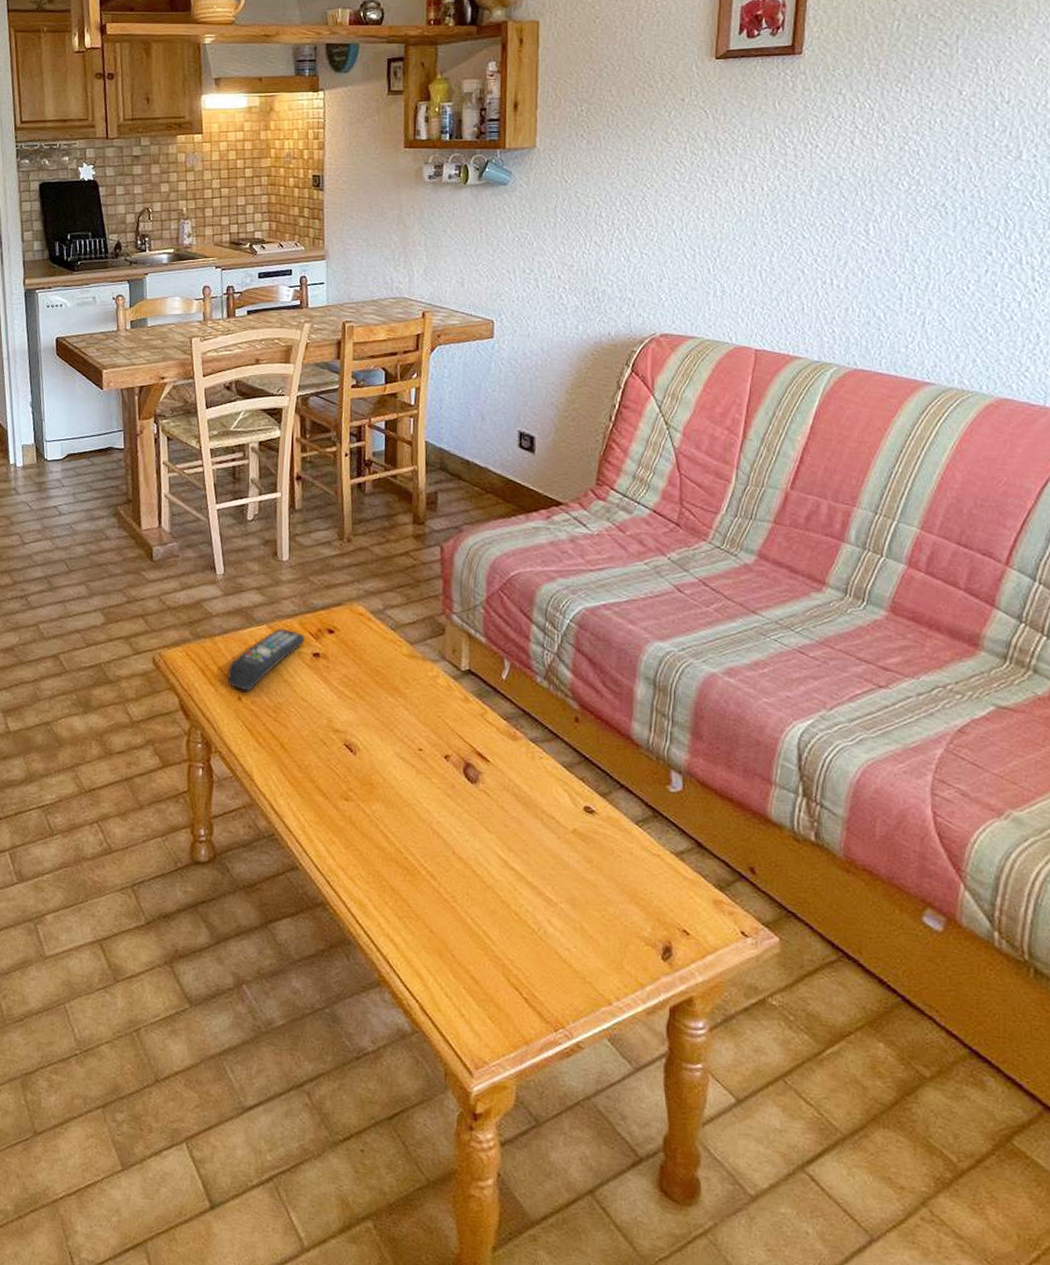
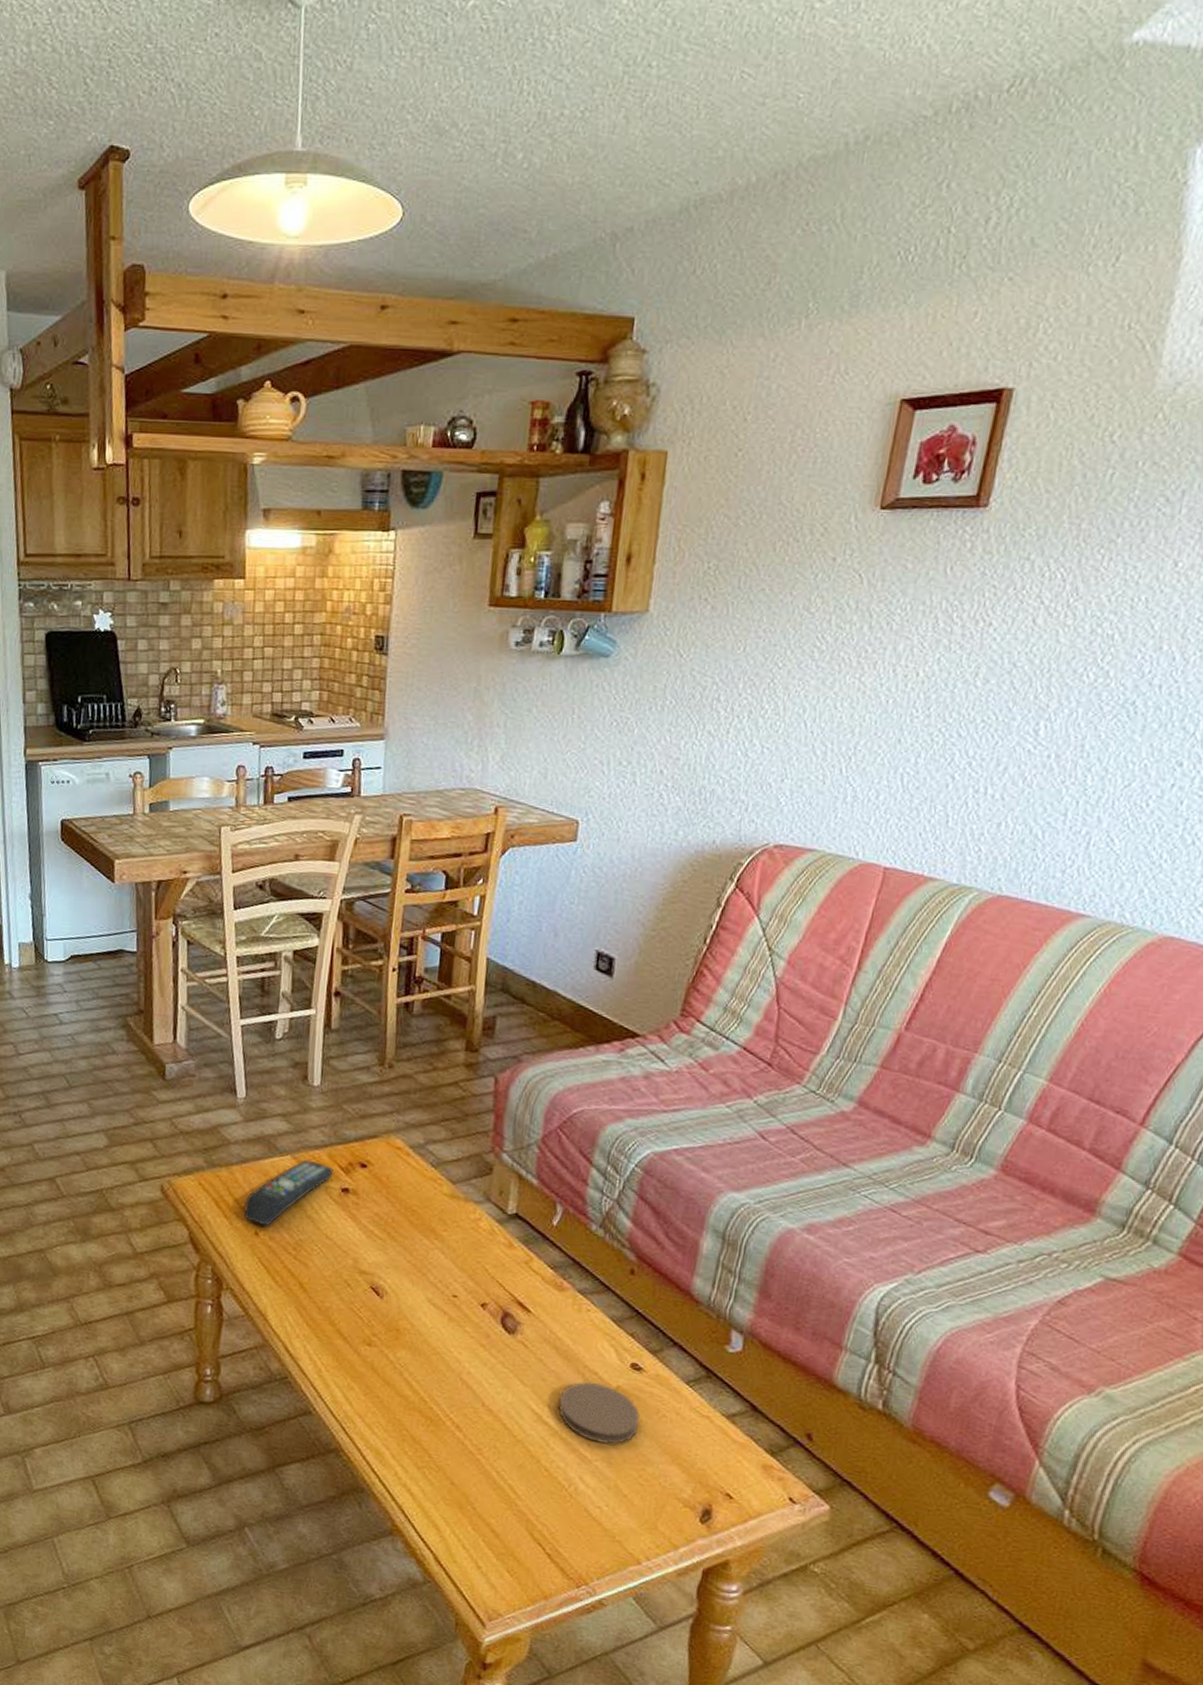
coaster: none [521,827,596,887] -> present [558,1382,640,1445]

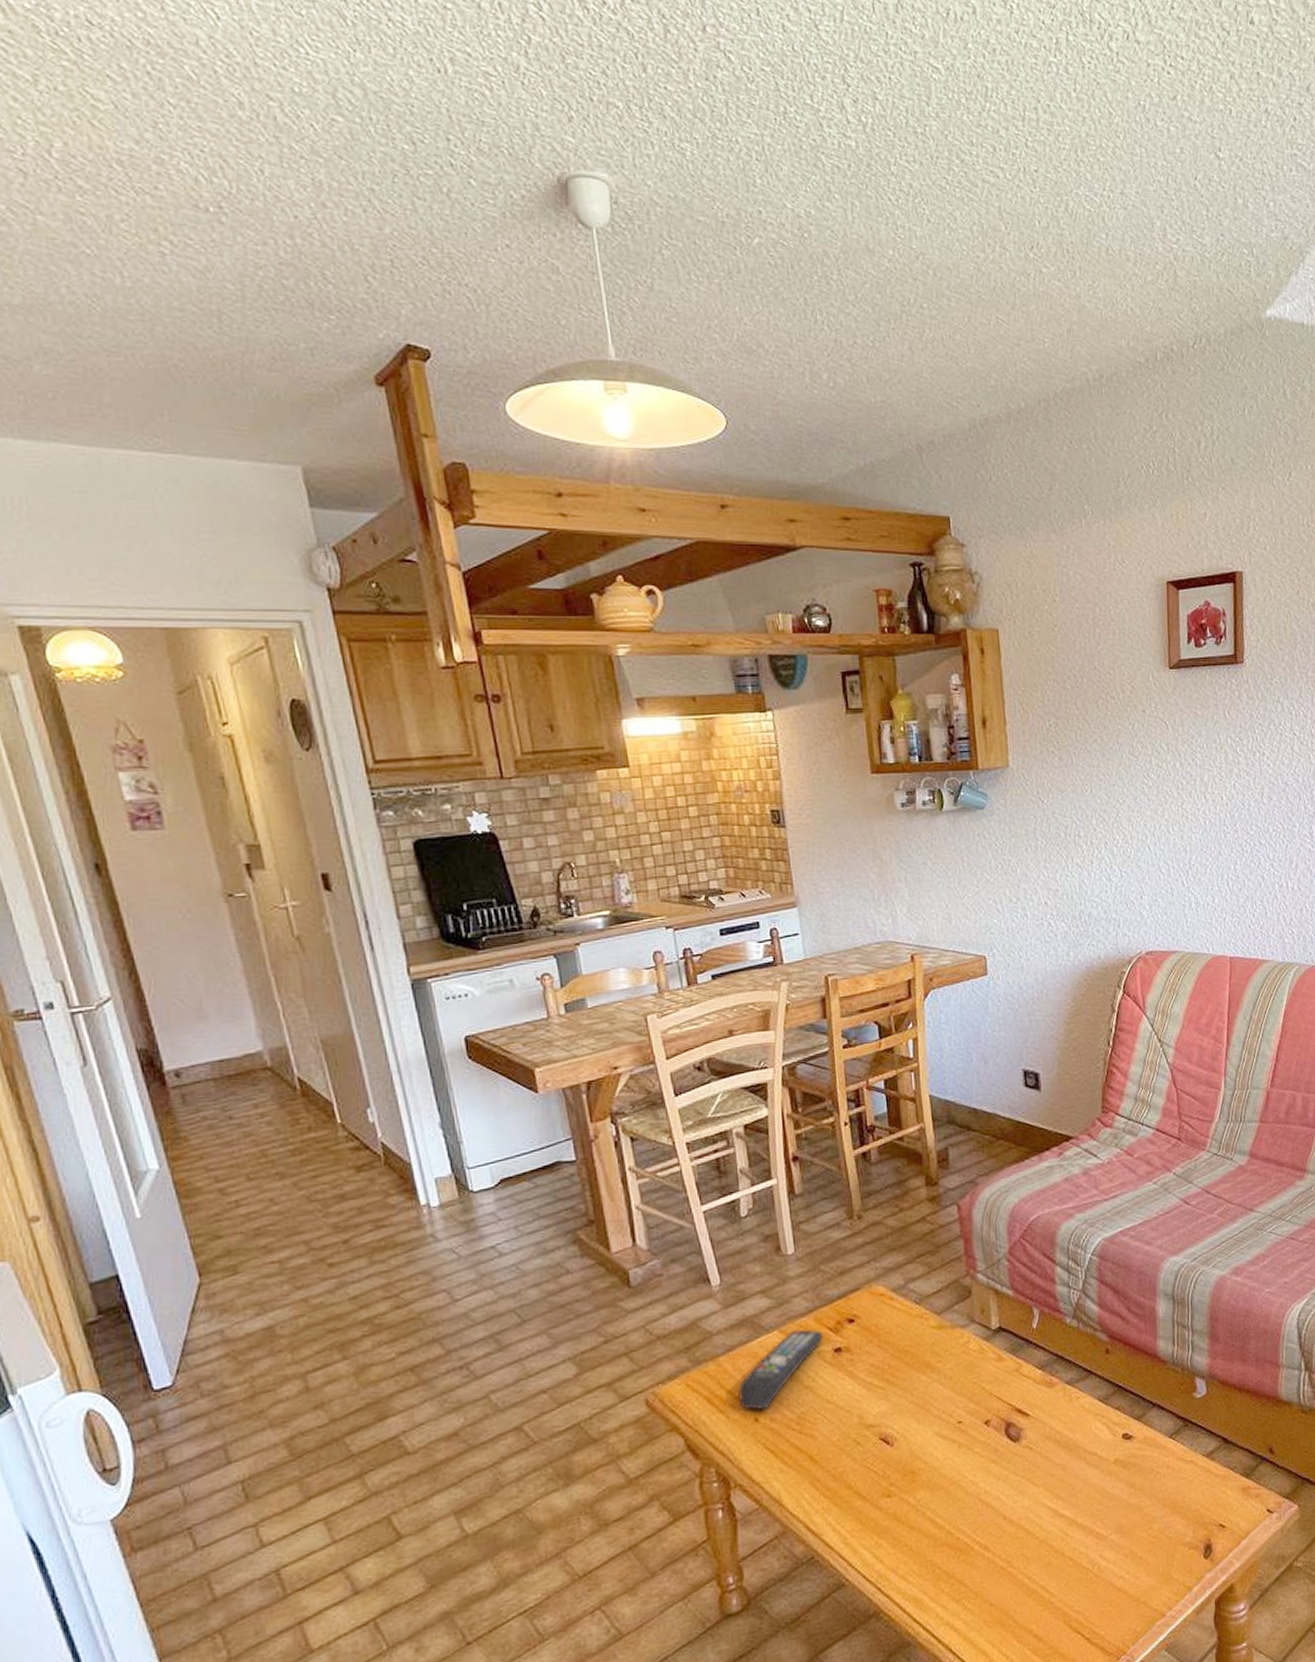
coaster: present [558,1382,640,1445] -> none [1068,1461,1139,1518]

